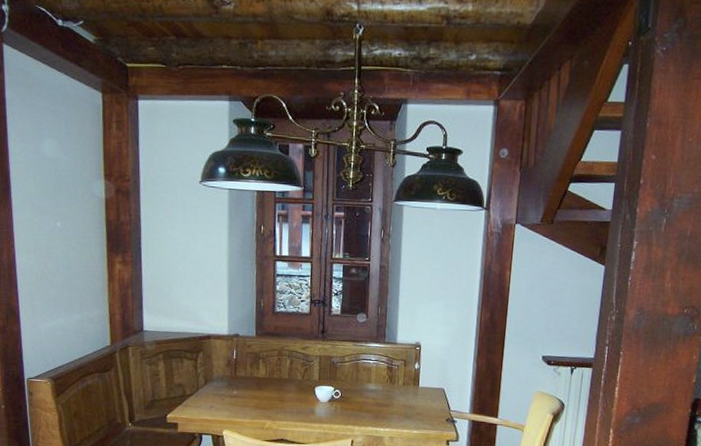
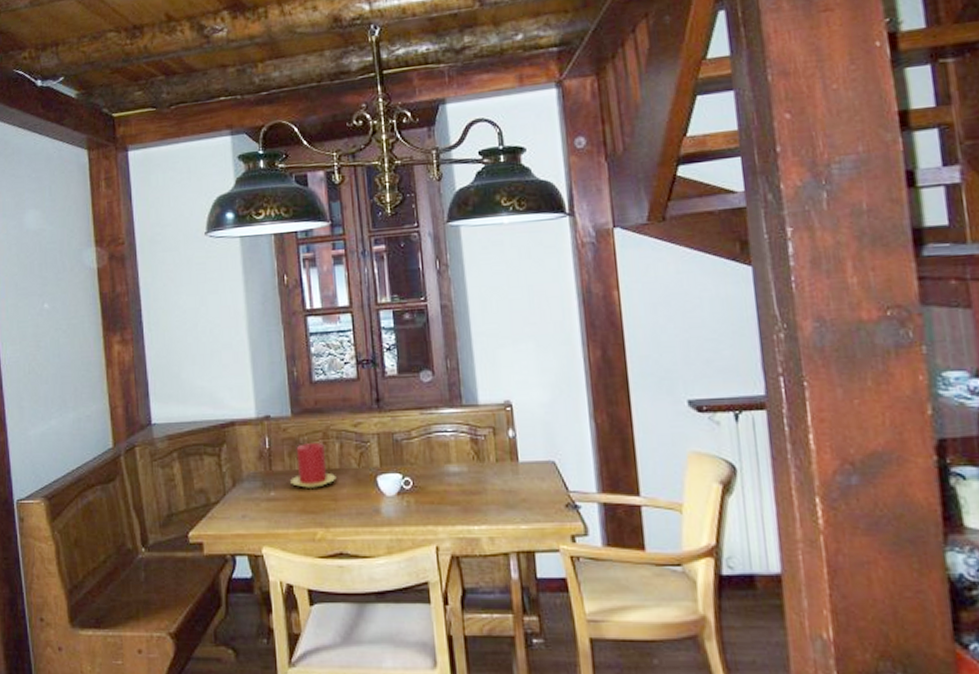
candle: none [250,358,285,392] -> present [290,443,337,490]

